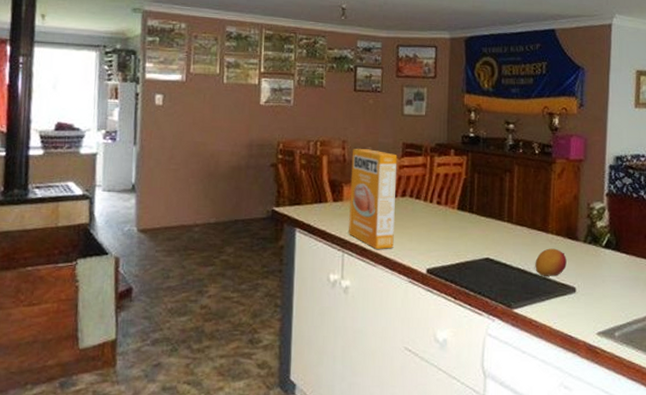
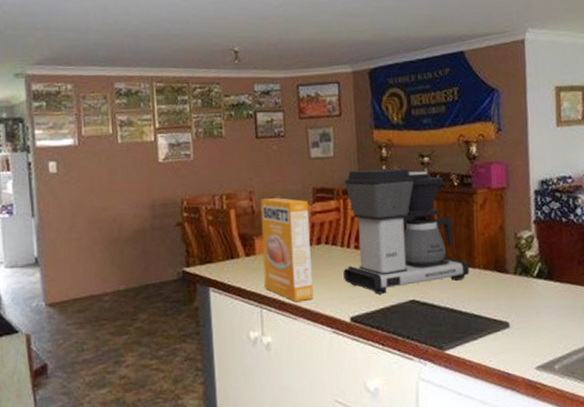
coffee maker: none [424,130,543,250] -> present [343,168,470,294]
fruit: present [535,248,567,276] -> none [464,283,498,314]

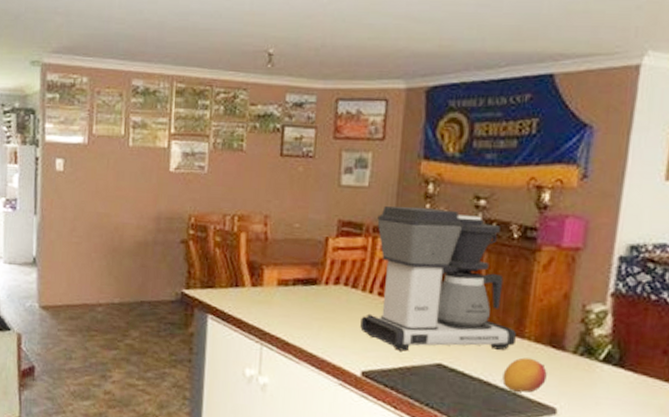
box: present [260,198,313,302] -> none [269,225,331,345]
fruit: none [464,283,498,314] -> present [502,357,547,392]

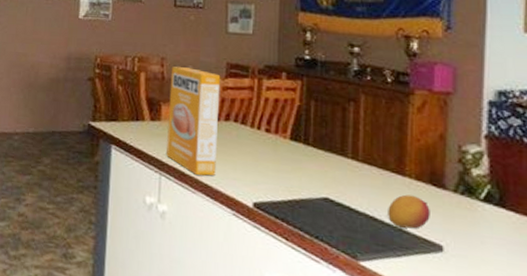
box: none [269,225,331,345] -> present [166,66,221,176]
coffee maker: present [360,206,517,351] -> none [250,51,398,187]

